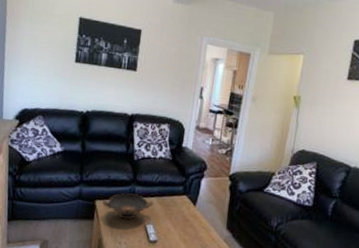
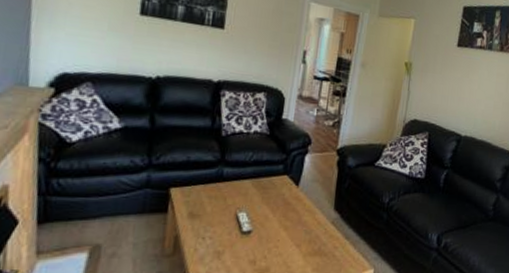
decorative bowl: present [103,193,154,220] -> none [180,177,247,209]

